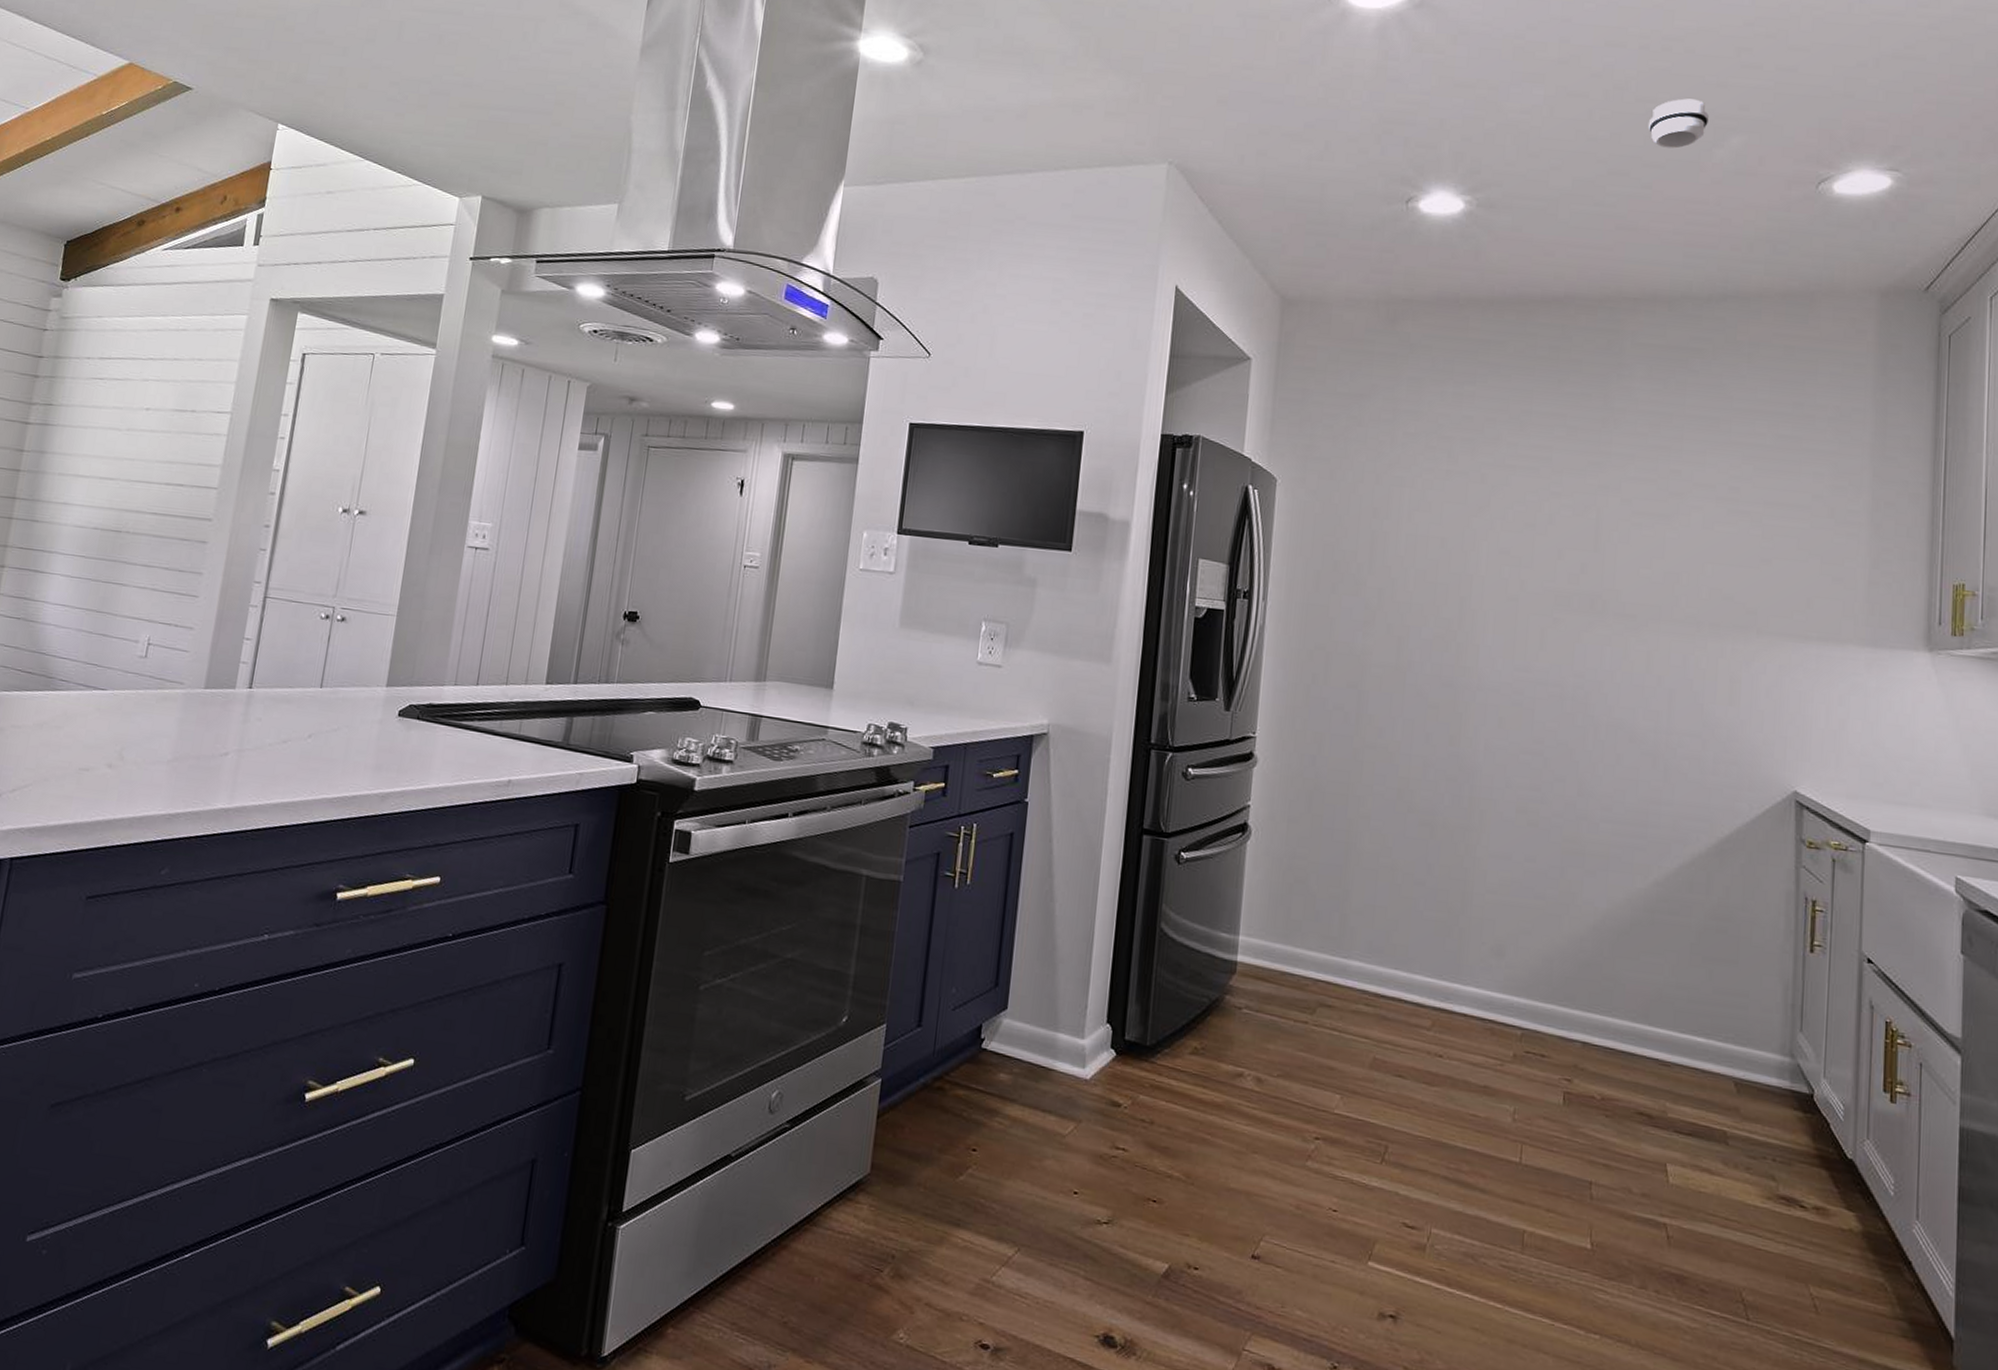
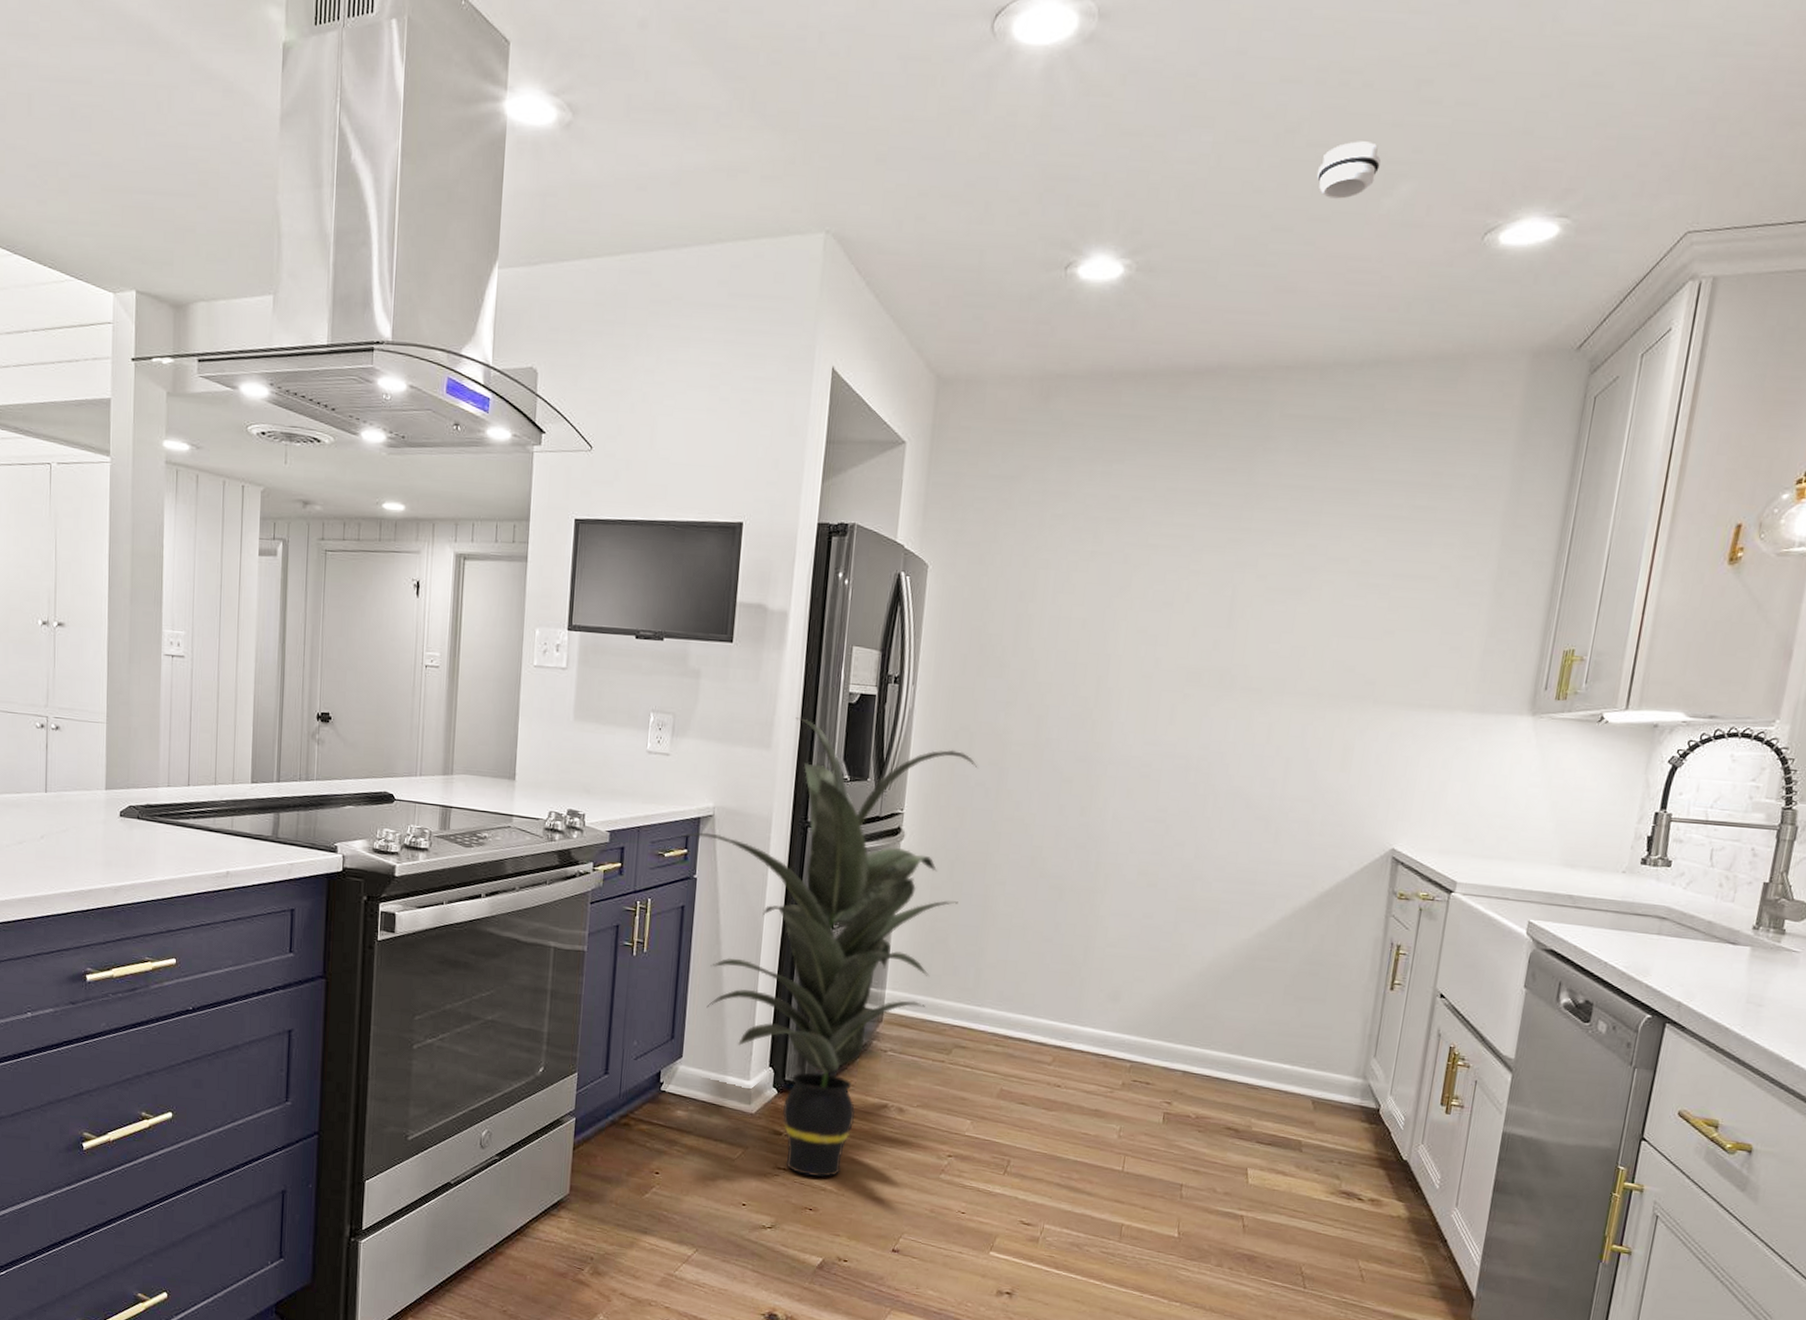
indoor plant: none [1007,631,1336,1161] -> present [677,717,978,1177]

